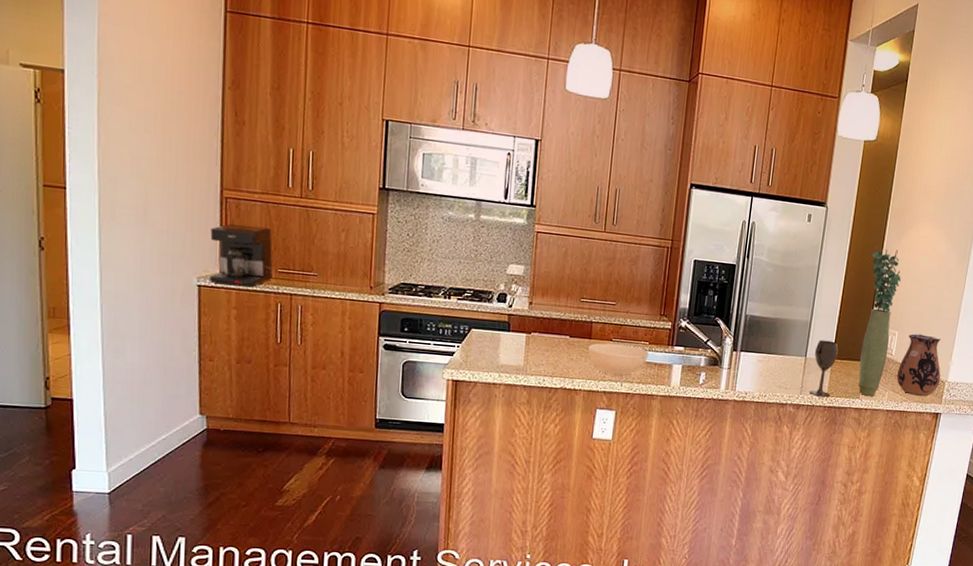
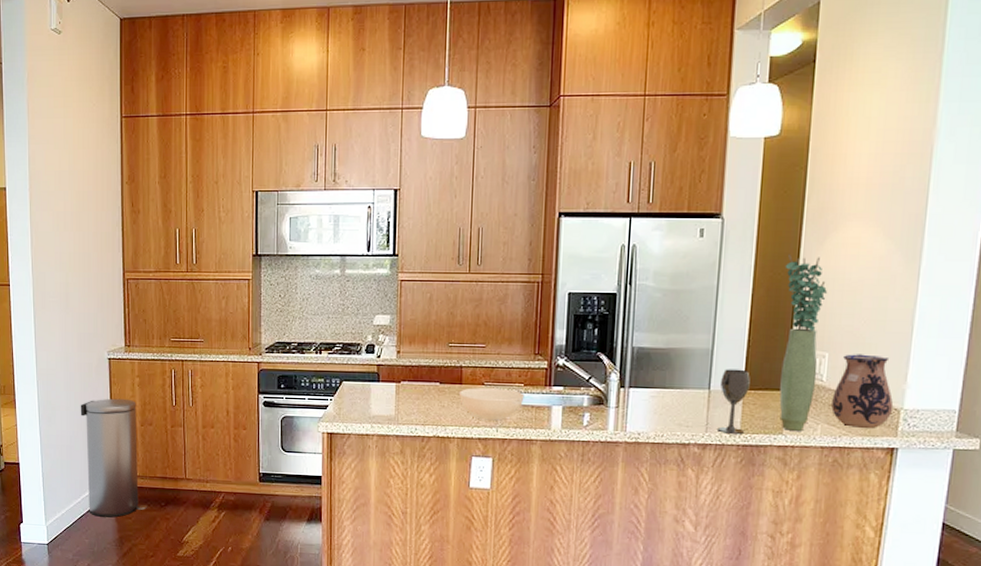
pedal bin: none [158,330,242,464] -> present [80,398,148,518]
coffee maker: present [208,223,273,287] -> none [116,301,167,356]

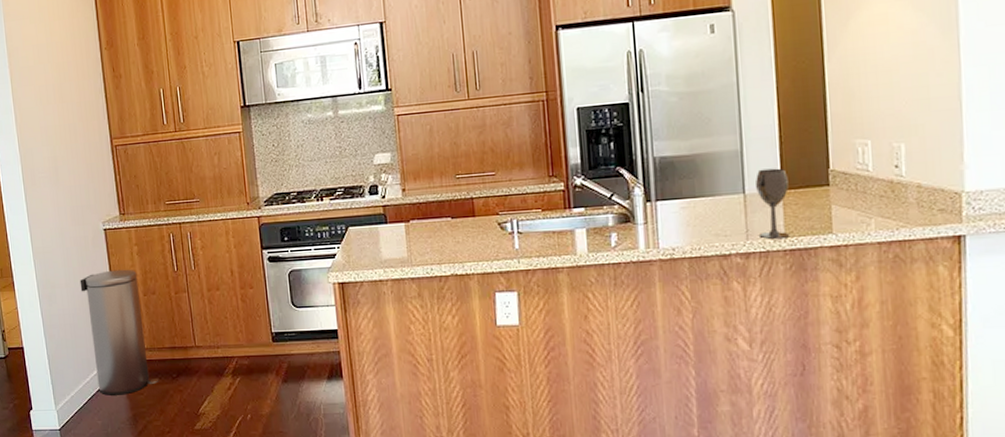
bowl: present [458,388,525,421] -> none [472,216,544,252]
vase: present [779,254,827,431] -> none [808,39,862,229]
ceramic pitcher: present [831,354,894,429] -> none [882,137,953,219]

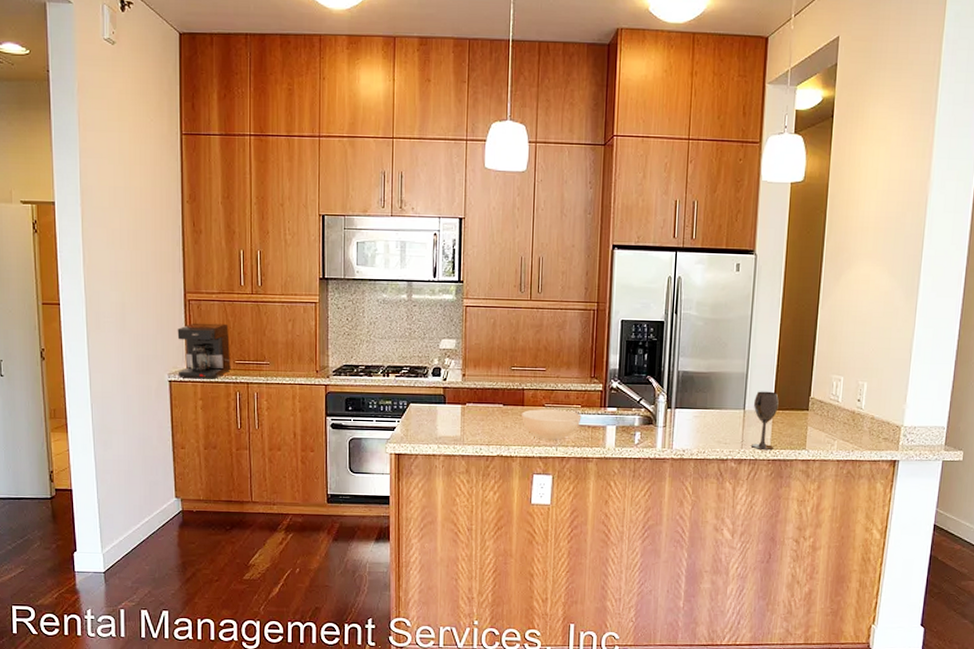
pedal bin: present [79,269,159,396] -> none [139,421,212,543]
coffee maker: none [107,165,162,226] -> present [177,322,231,379]
bowl: none [472,216,544,252] -> present [521,409,582,440]

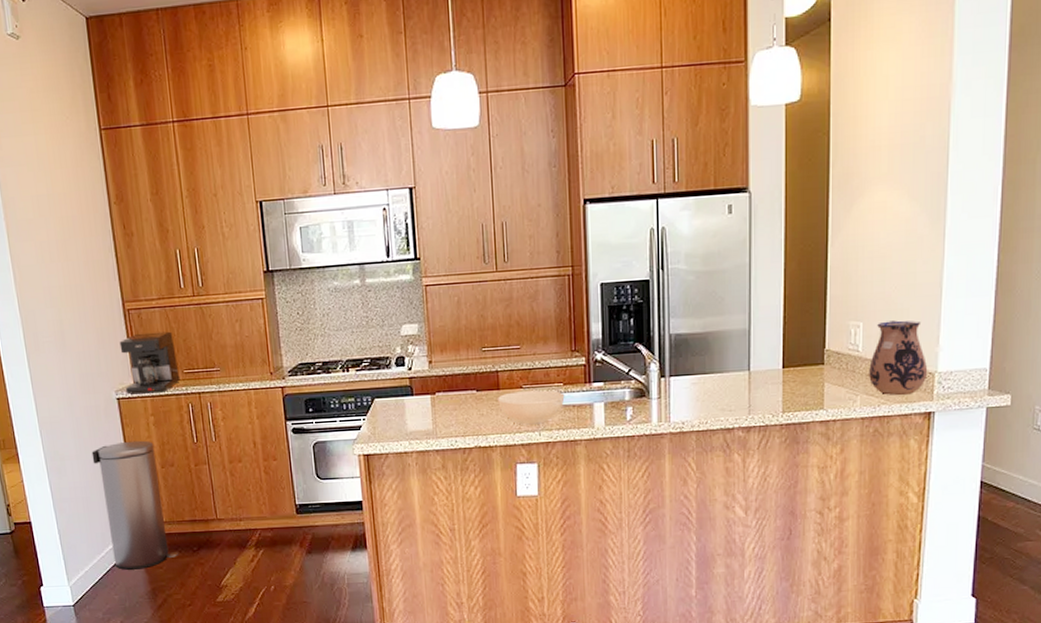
pedal bin: none [139,421,212,543] -> present [91,440,179,570]
wine glass: present [751,391,779,450] -> none [760,347,788,414]
ceramic pitcher: none [846,378,896,444] -> present [869,320,928,396]

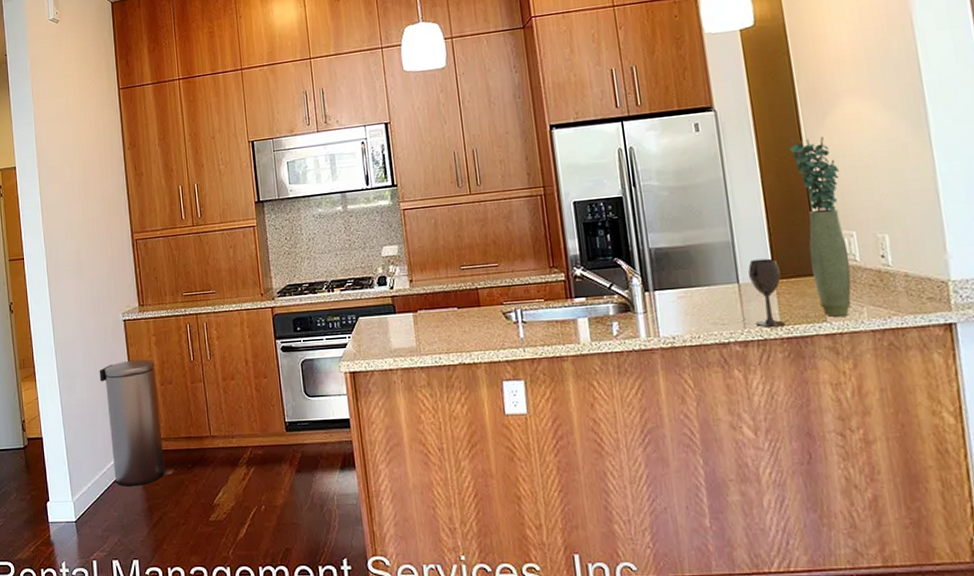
coffee maker: present [119,331,180,395] -> none [127,258,180,317]
bowl: present [497,390,565,425] -> none [478,306,547,342]
wine glass: none [760,347,788,414] -> present [748,258,786,327]
vase: none [814,224,857,405] -> present [789,136,852,317]
ceramic pitcher: present [869,320,928,396] -> none [871,228,940,307]

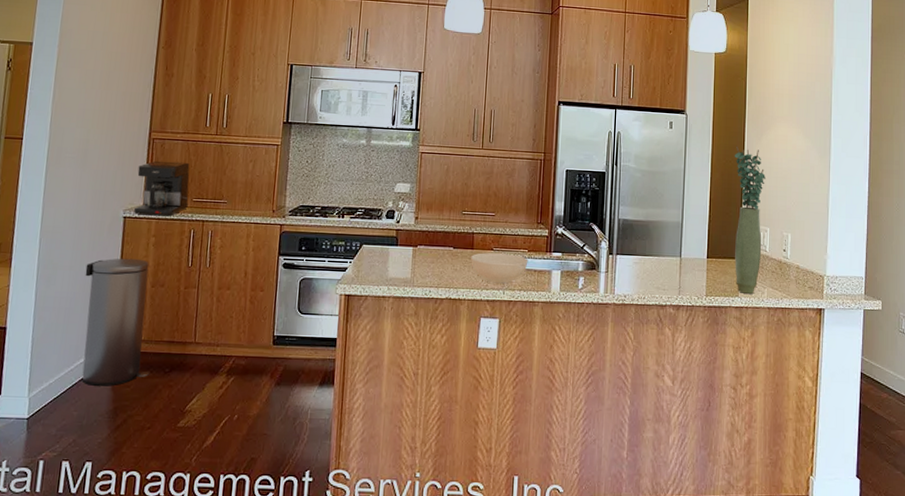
coffee maker: none [127,258,180,317] -> present [133,160,190,216]
bowl: none [478,306,547,342] -> present [470,252,528,284]
wine glass: present [748,258,786,327] -> none [688,239,712,296]

